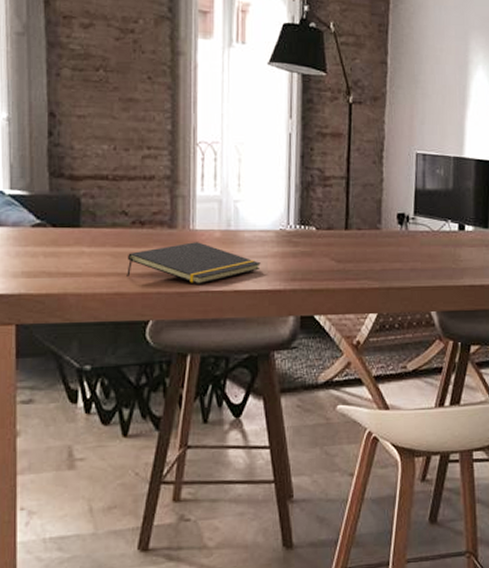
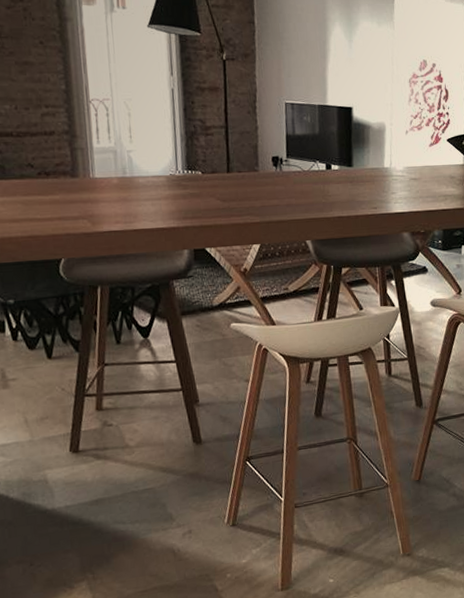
notepad: present [127,242,261,284] -> none [37,188,156,226]

